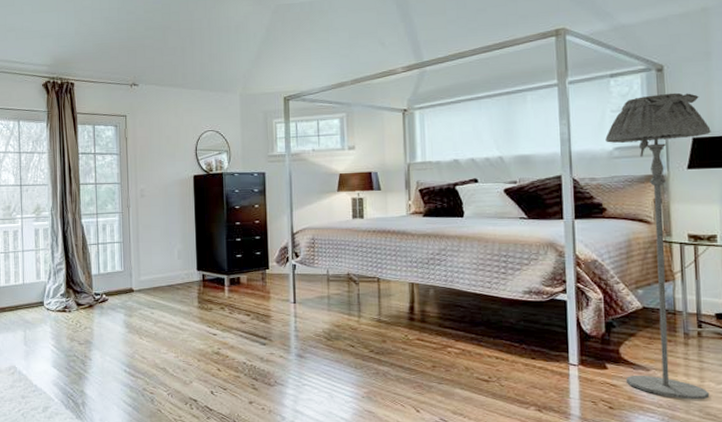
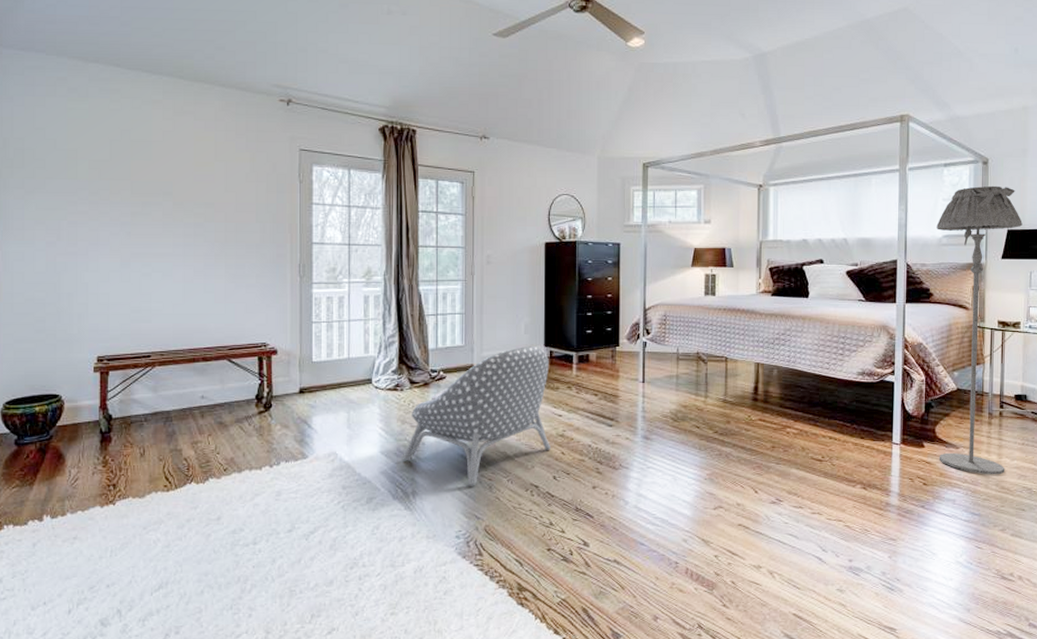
armchair: none [73,270,208,399] -> present [403,345,552,486]

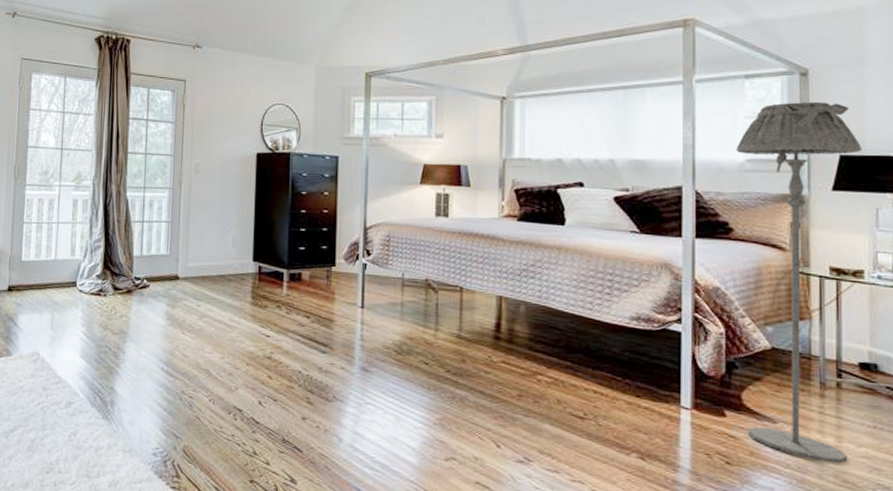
armchair: present [403,345,552,486] -> none [103,259,258,403]

